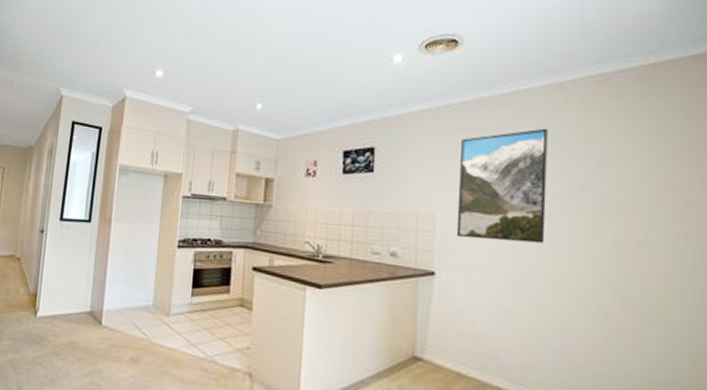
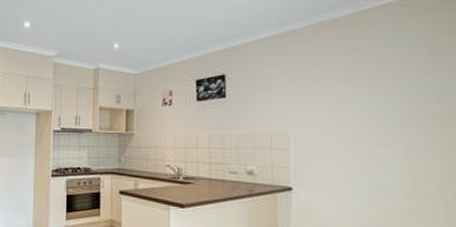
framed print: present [456,128,548,244] -> none [309,44,401,155]

